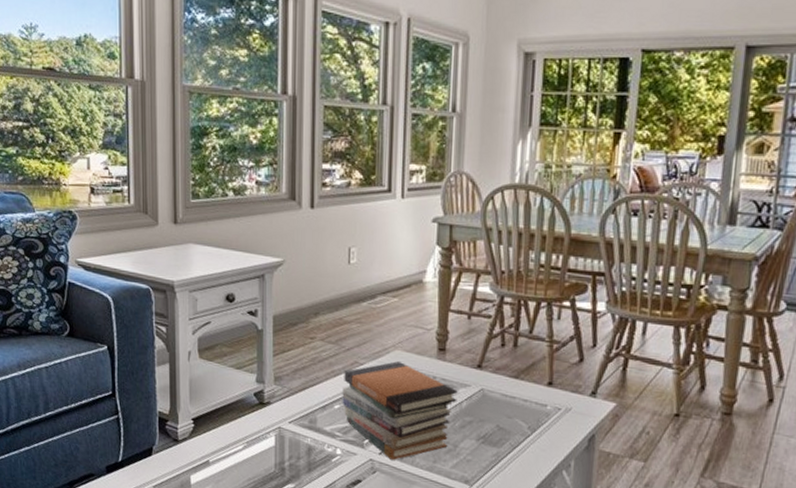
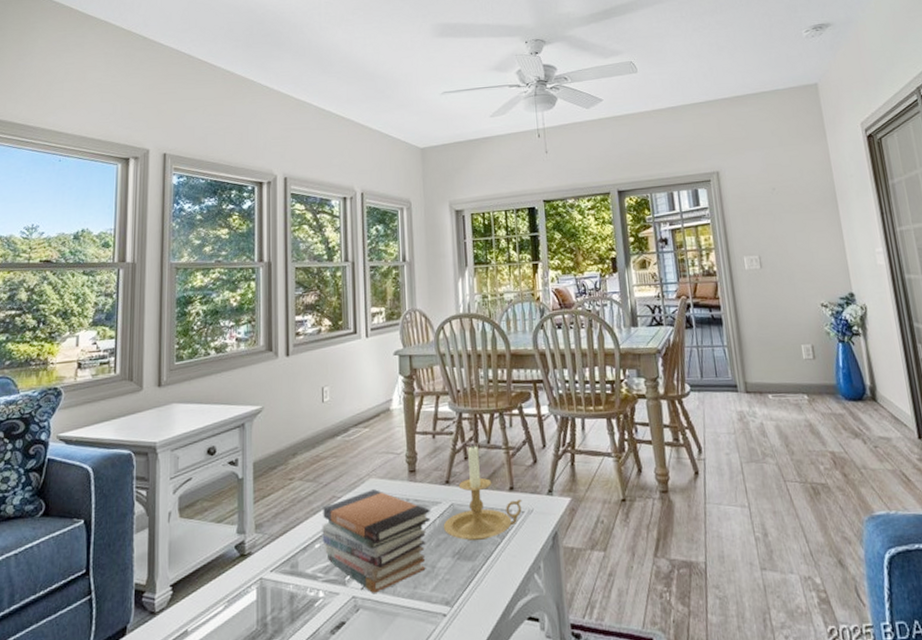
candle holder: none [470,330,561,430] -> present [443,443,522,541]

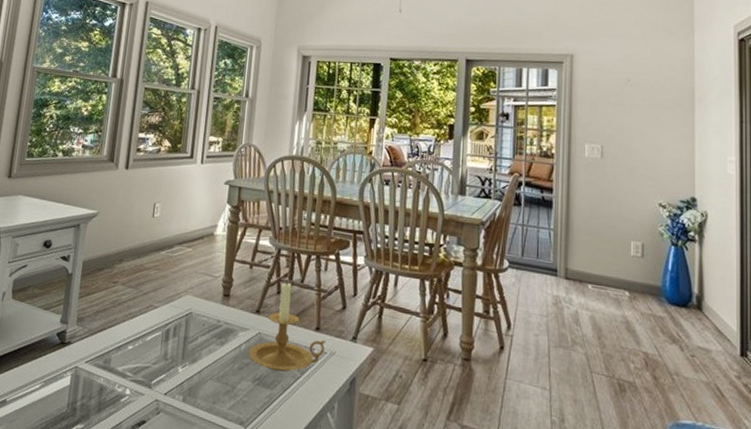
book stack: present [322,489,431,595] -> none [135,305,238,402]

